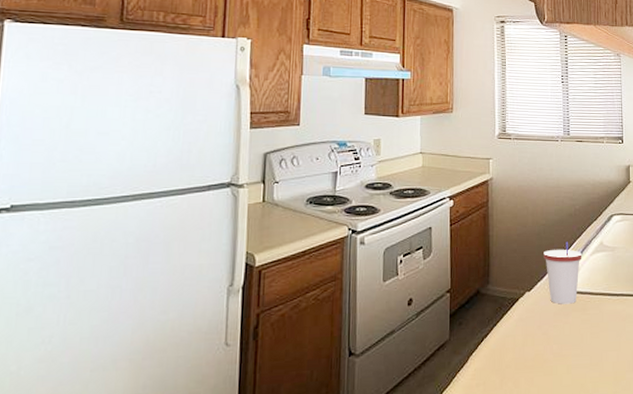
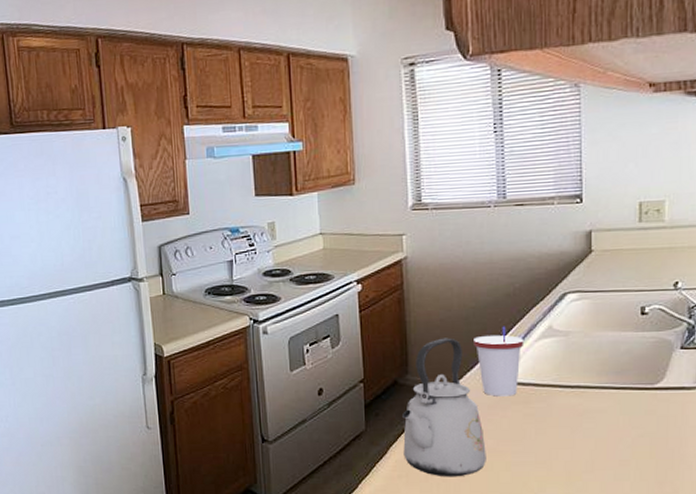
kettle: none [482,251,552,383] -> present [402,338,486,477]

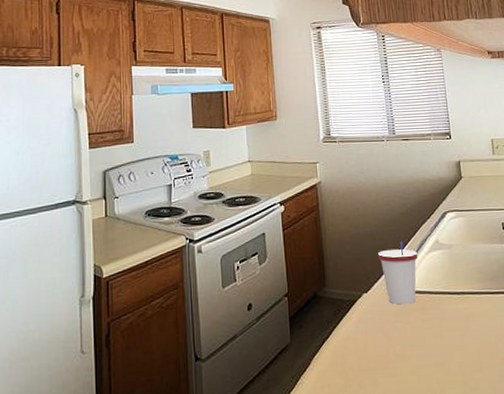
kettle: present [402,338,486,477] -> none [322,252,396,385]

